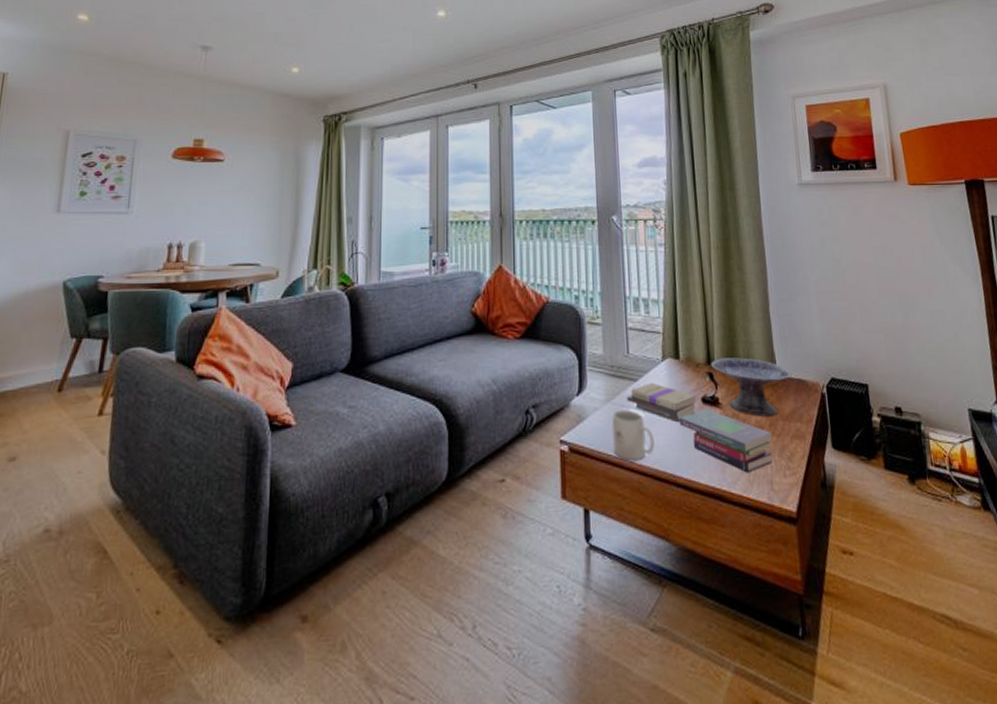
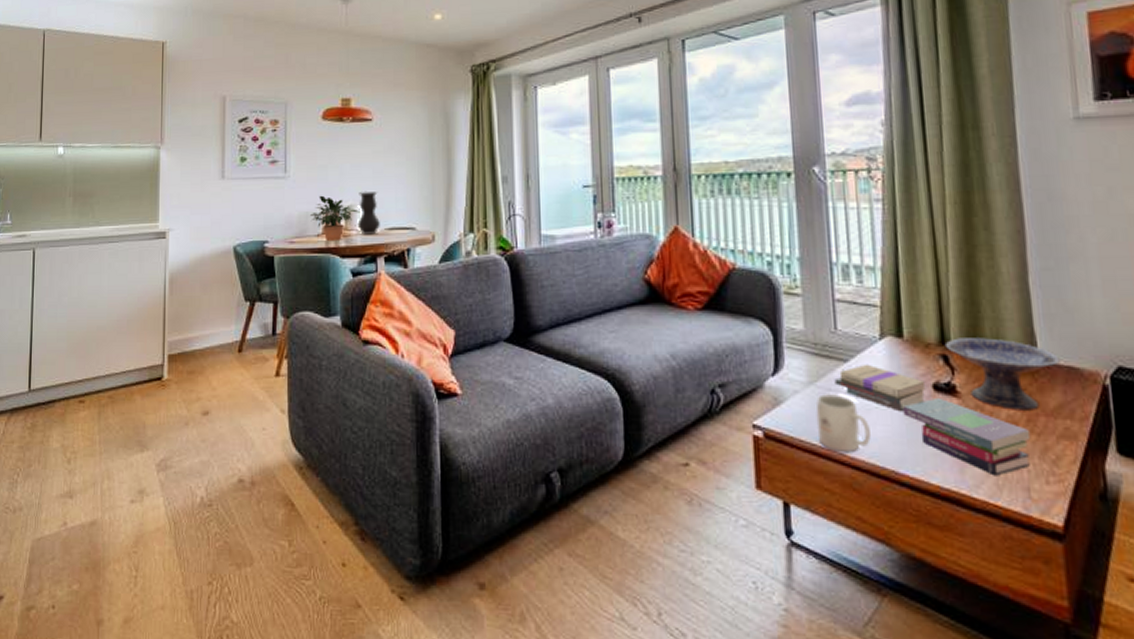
potted plant: none [152,231,203,277] -> present [311,195,359,242]
vase: none [201,228,225,271] -> present [357,191,380,235]

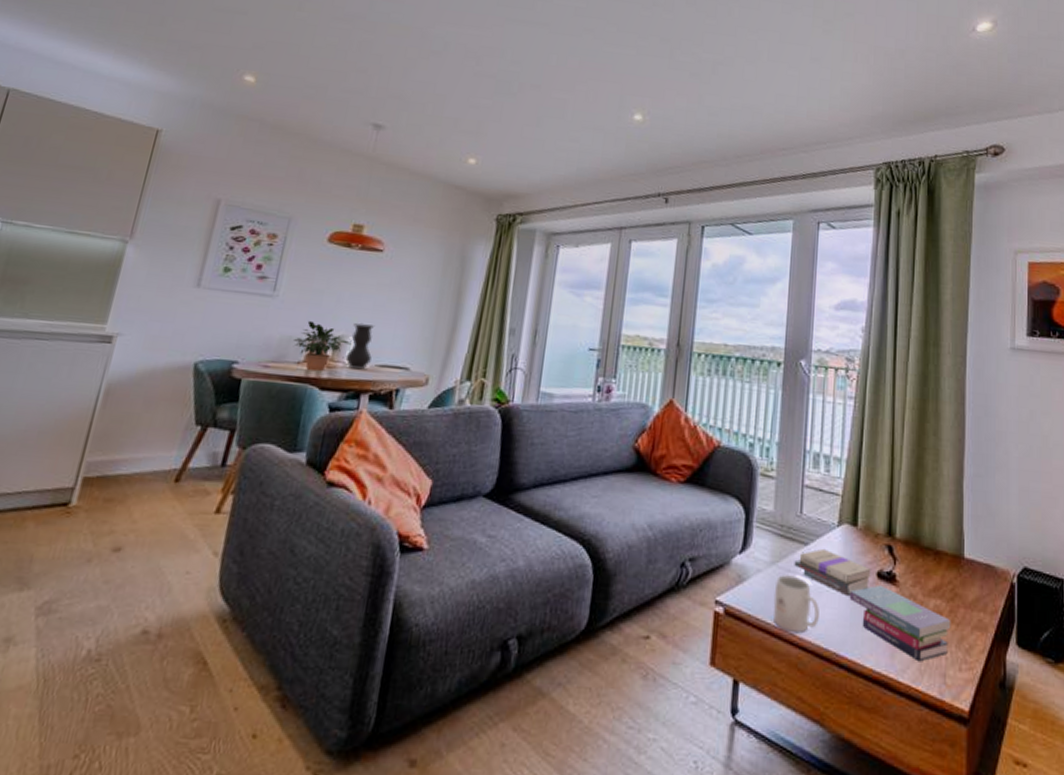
decorative bowl: present [944,338,1060,410] -> none [891,530,980,602]

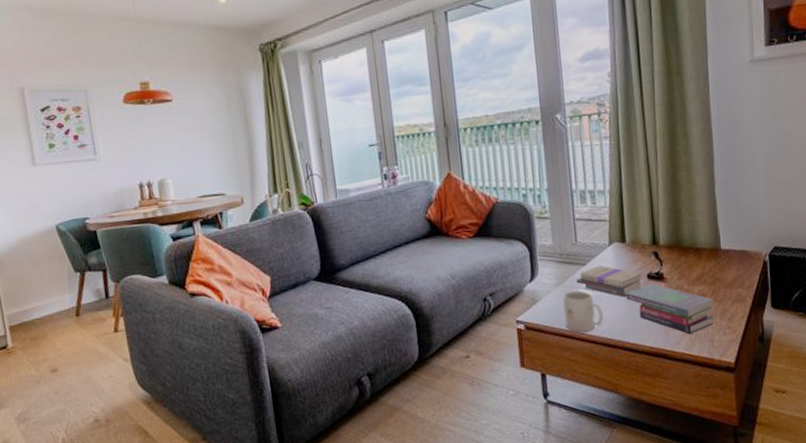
potted plant: present [294,320,350,372] -> none [126,172,171,213]
vase: present [345,322,376,370] -> none [168,165,193,204]

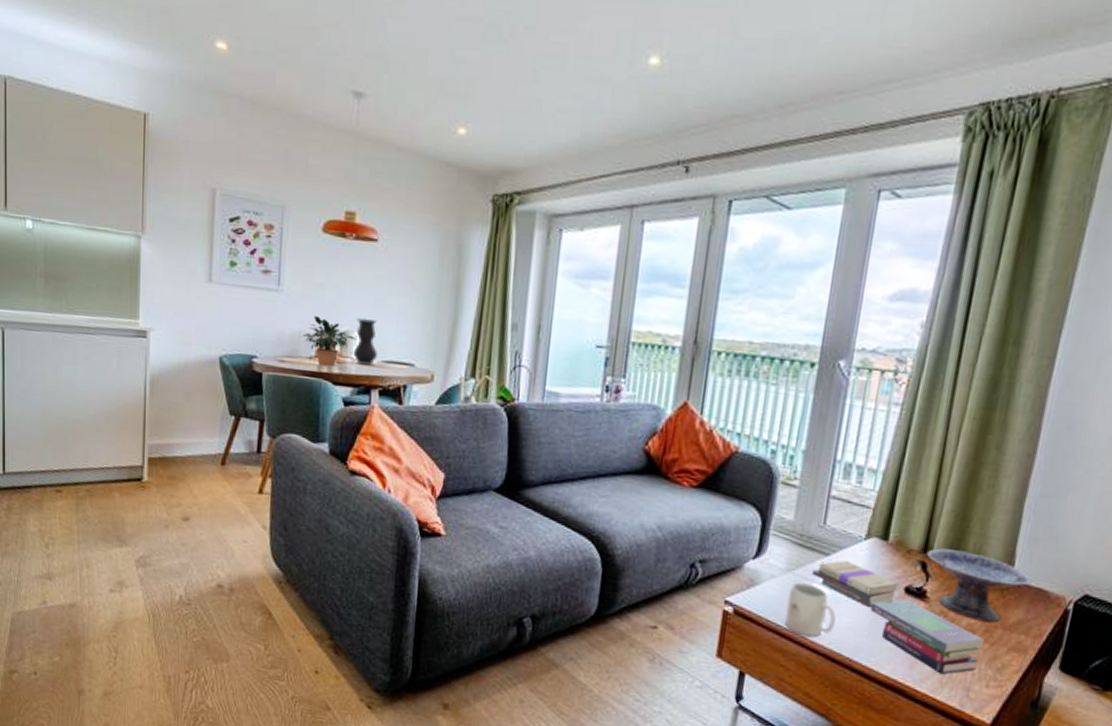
potted plant: none [126,172,171,213] -> present [304,315,356,367]
vase: none [168,165,193,204] -> present [353,317,378,366]
decorative bowl: none [655,236,735,287] -> present [926,548,1032,623]

